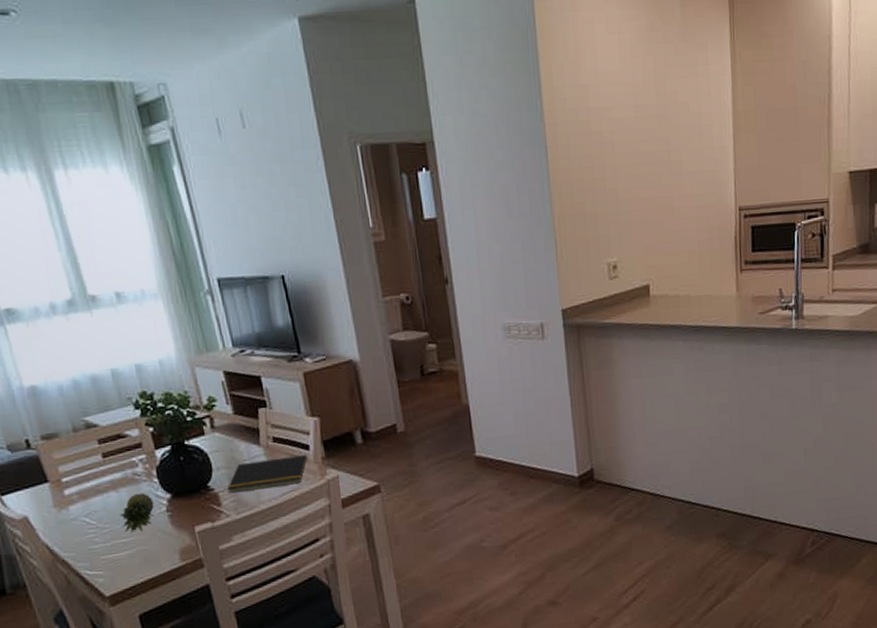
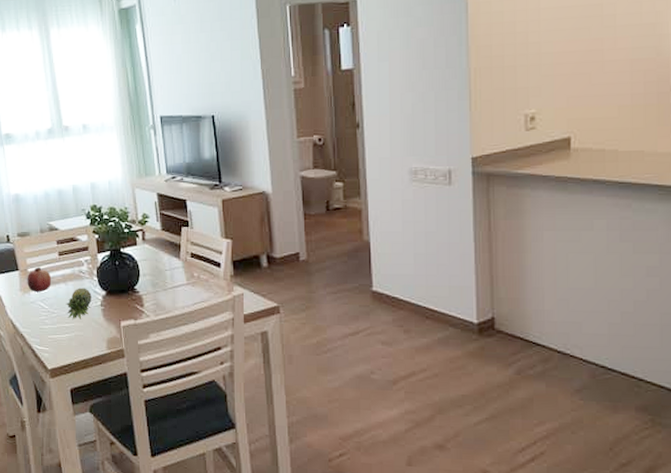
fruit: none [61,474,97,507] -> present [27,267,52,293]
notepad: present [227,455,308,494] -> none [150,271,218,298]

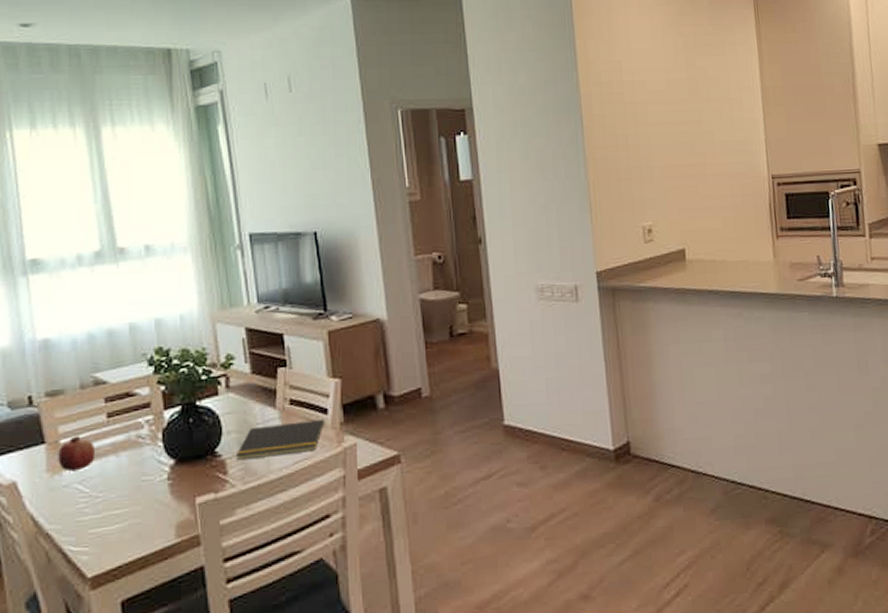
fruit: present [65,288,92,320] -> none [115,458,155,503]
notepad: none [150,271,218,298] -> present [236,419,325,461]

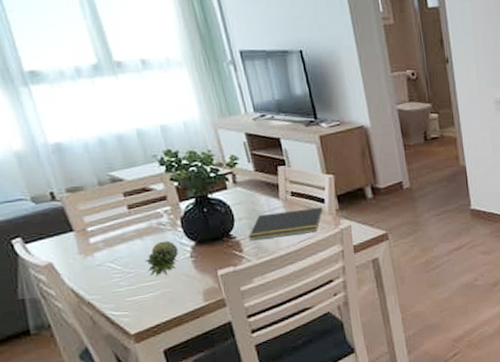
fruit: present [58,436,96,472] -> none [87,224,123,254]
fruit: none [115,458,155,503] -> present [144,240,179,277]

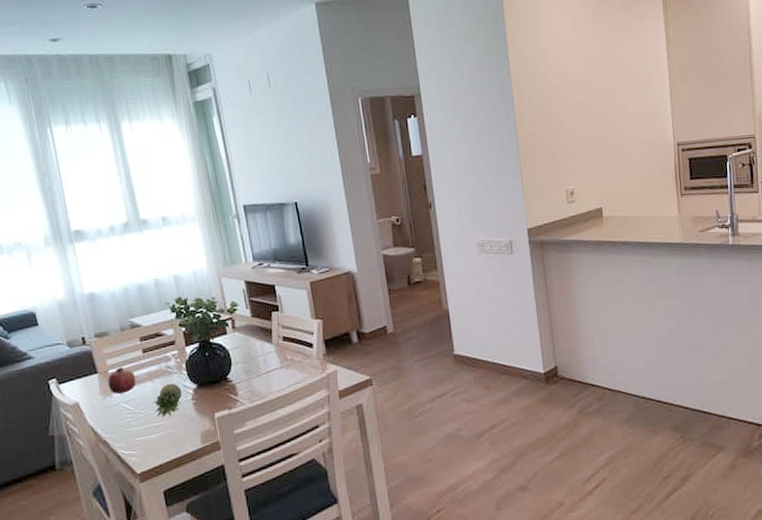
fruit: none [87,224,123,254] -> present [108,367,136,395]
notepad: present [249,207,323,242] -> none [243,352,312,385]

